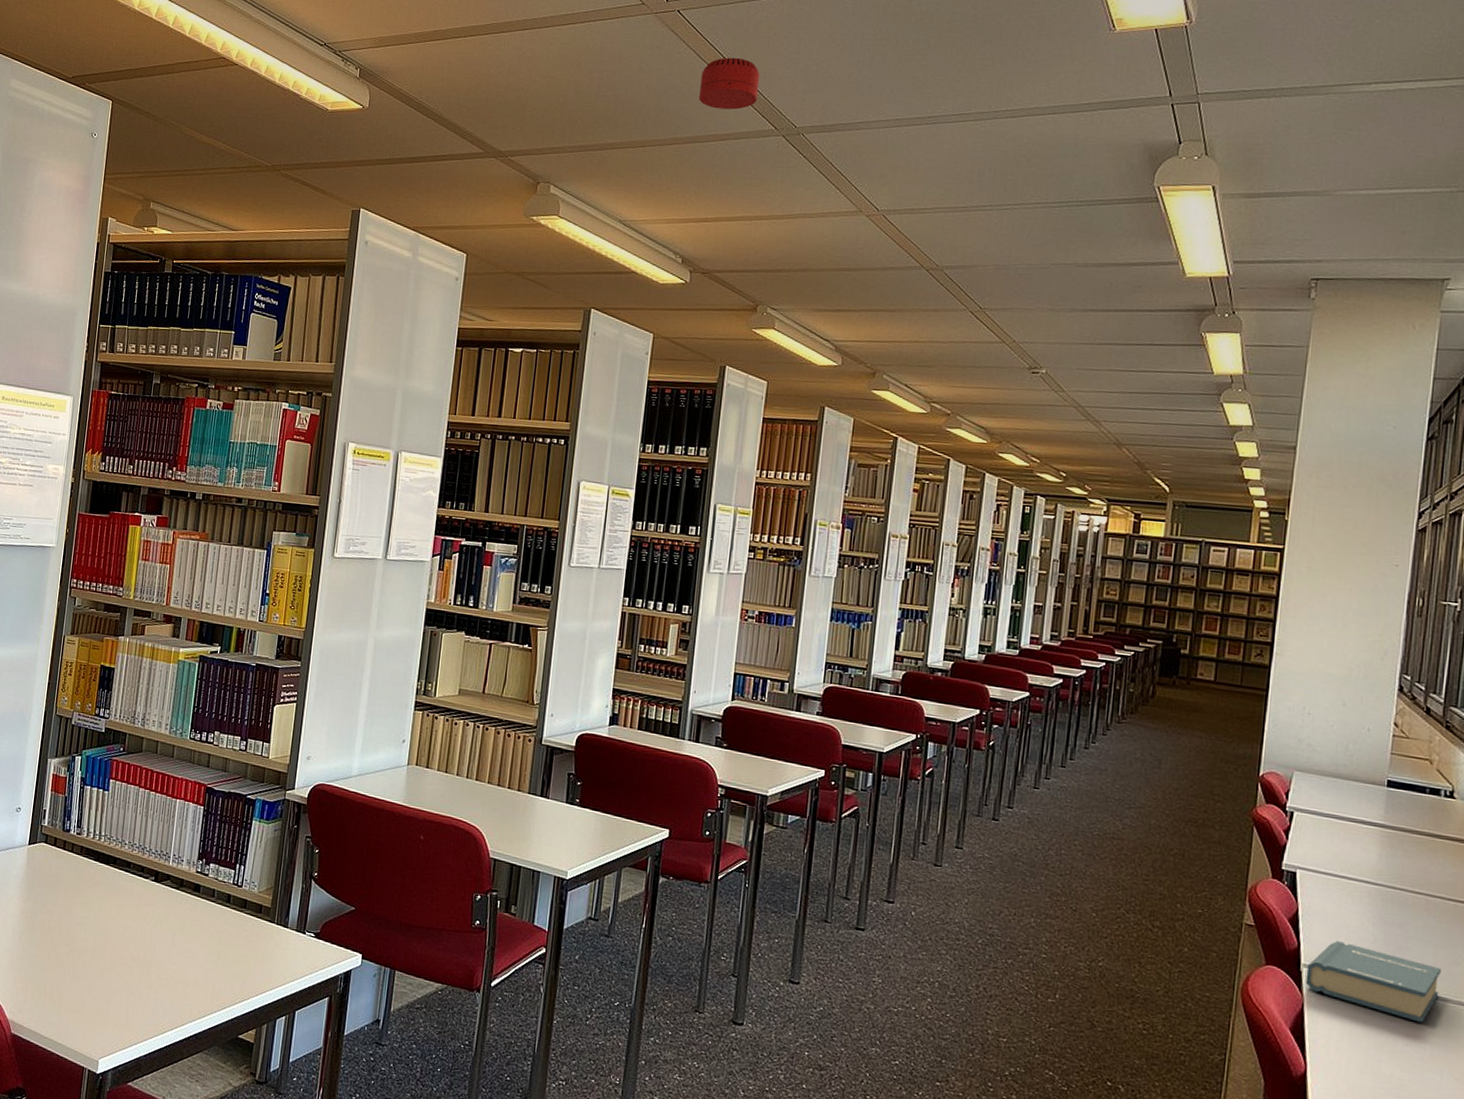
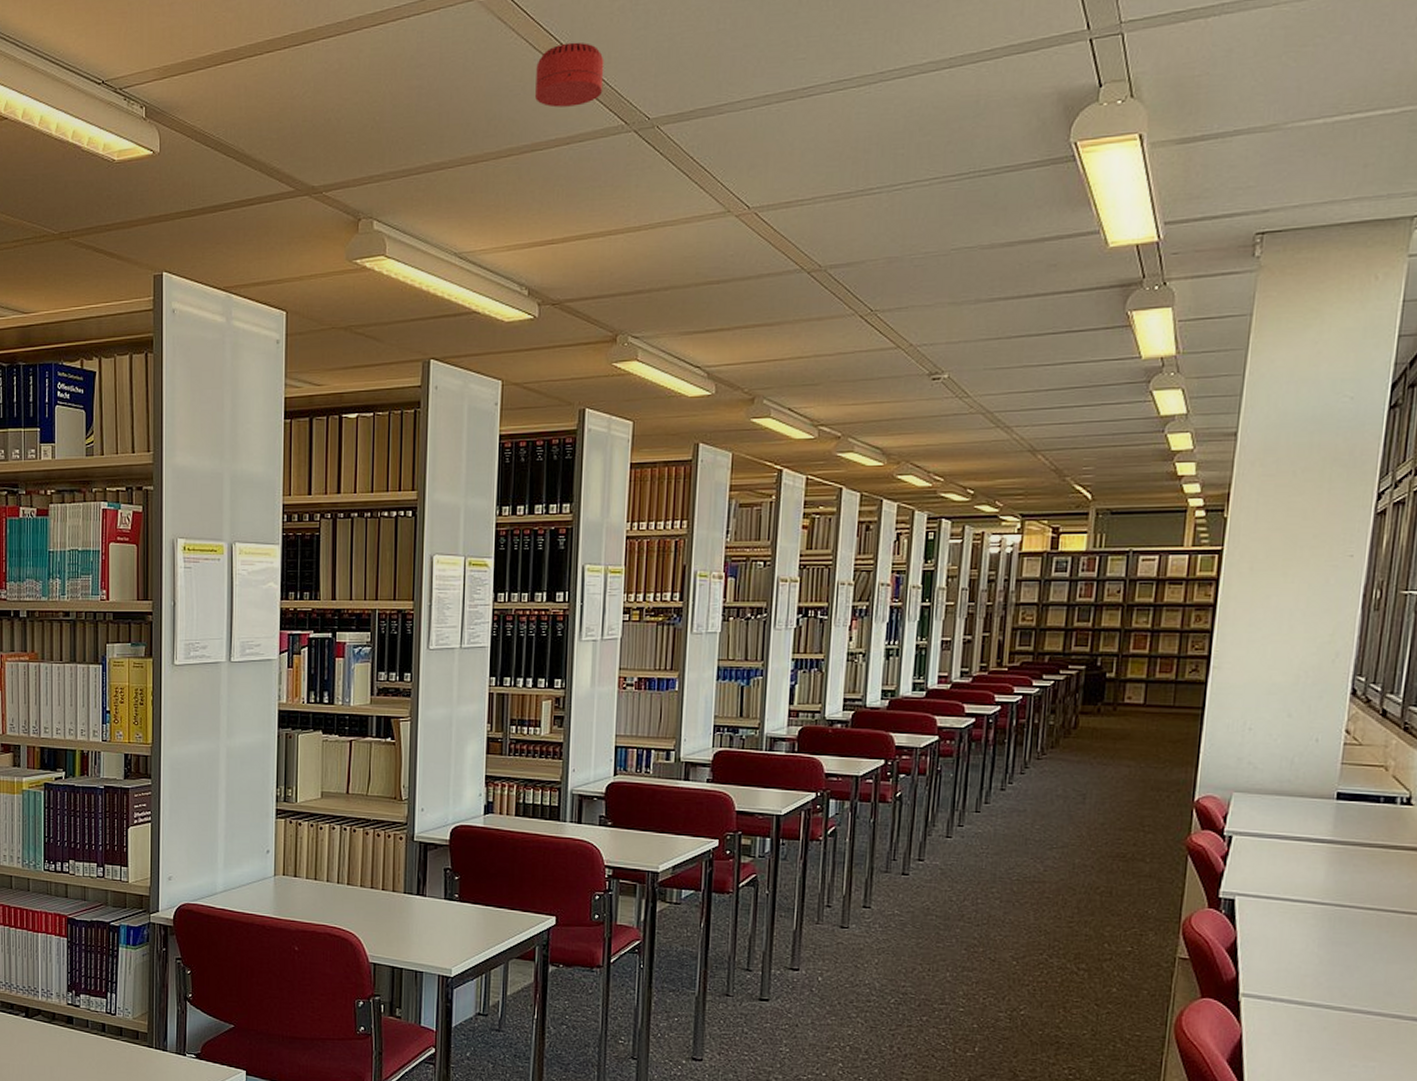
hardback book: present [1305,941,1441,1023] -> none [1244,966,1393,1043]

